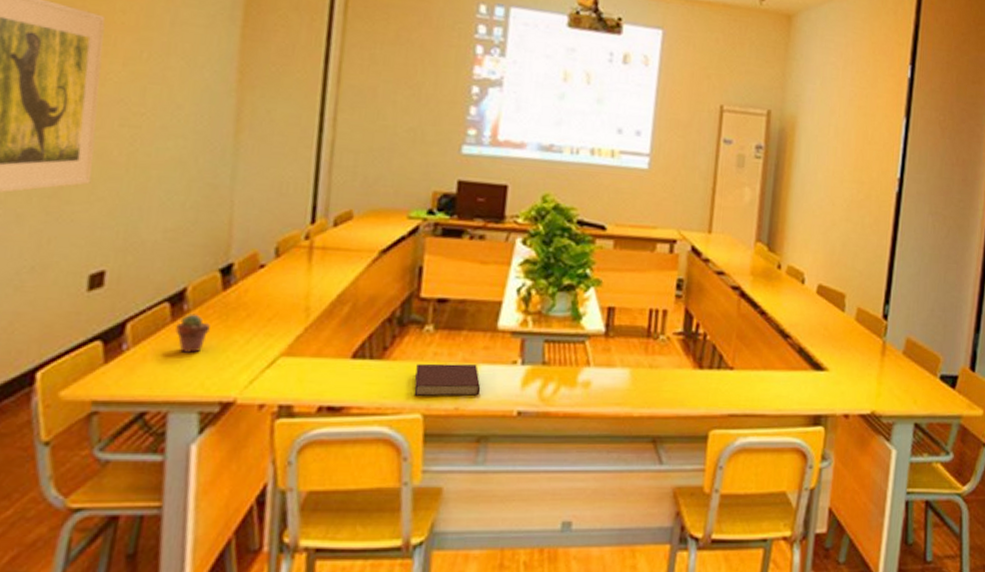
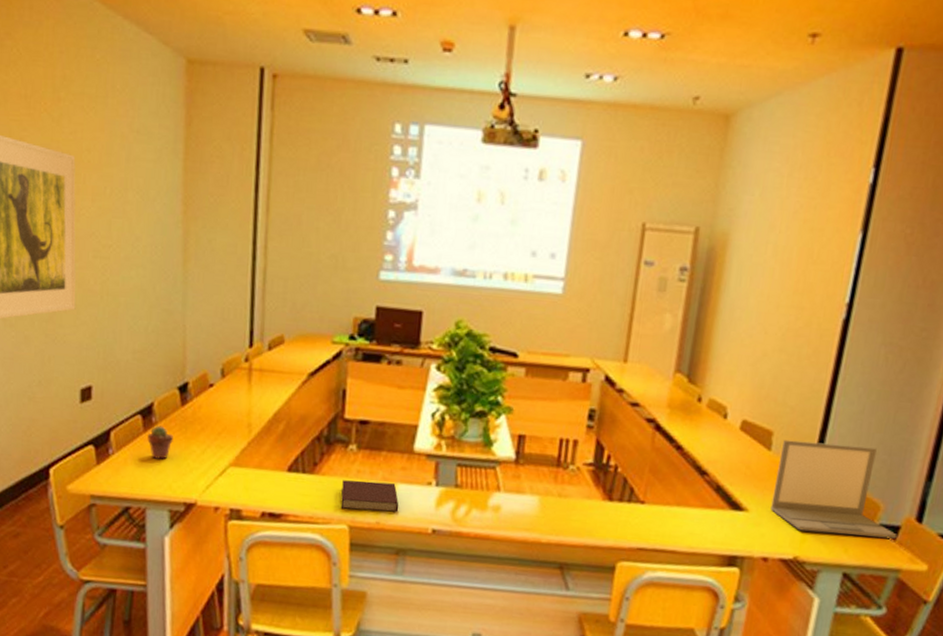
laptop: none [848,301,956,388] -> present [770,439,897,539]

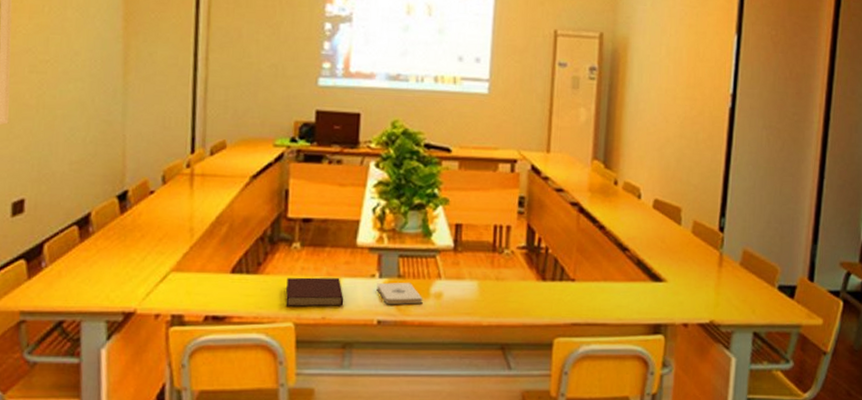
potted succulent: present [147,425,173,460] -> none [84,235,112,270]
notepad: none [433,491,480,516] -> present [377,282,423,305]
laptop: present [770,439,897,539] -> none [686,214,795,298]

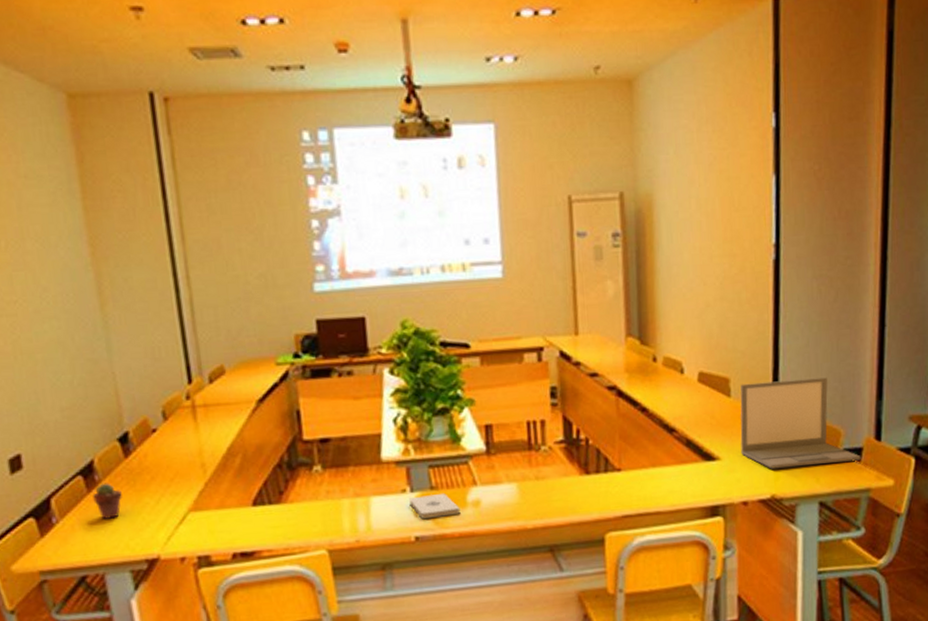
potted succulent: none [84,235,112,270] -> present [93,483,122,520]
notebook: present [285,277,344,307] -> none [313,498,377,533]
laptop: none [686,214,795,298] -> present [740,377,861,469]

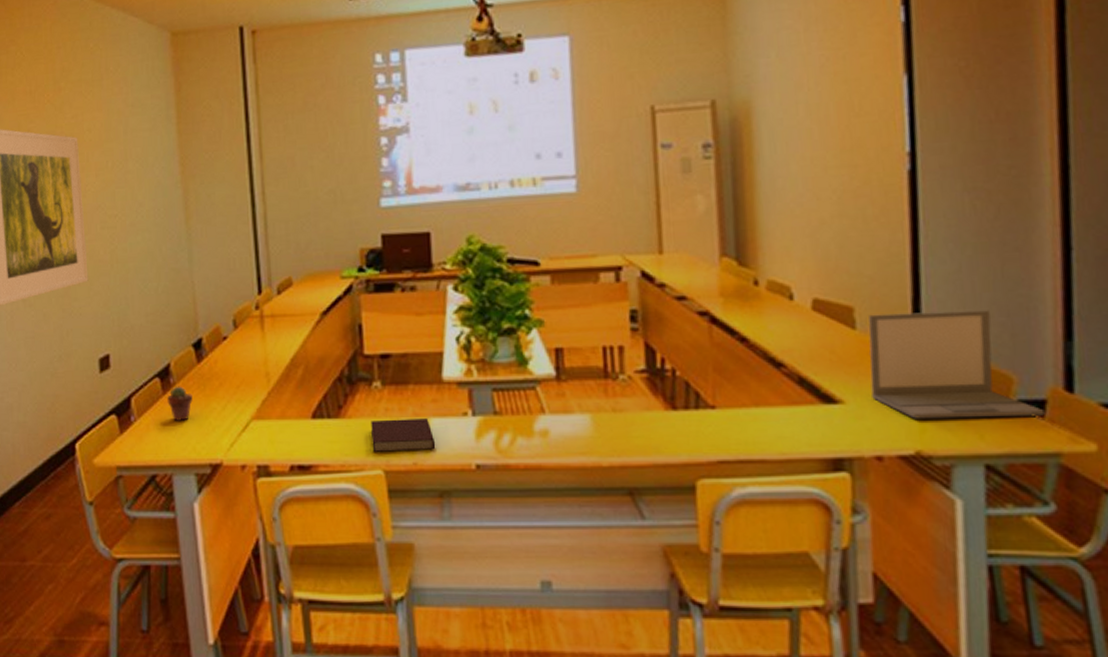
notebook: none [313,498,377,533] -> present [371,419,436,452]
notepad: present [409,494,461,520] -> none [471,420,527,447]

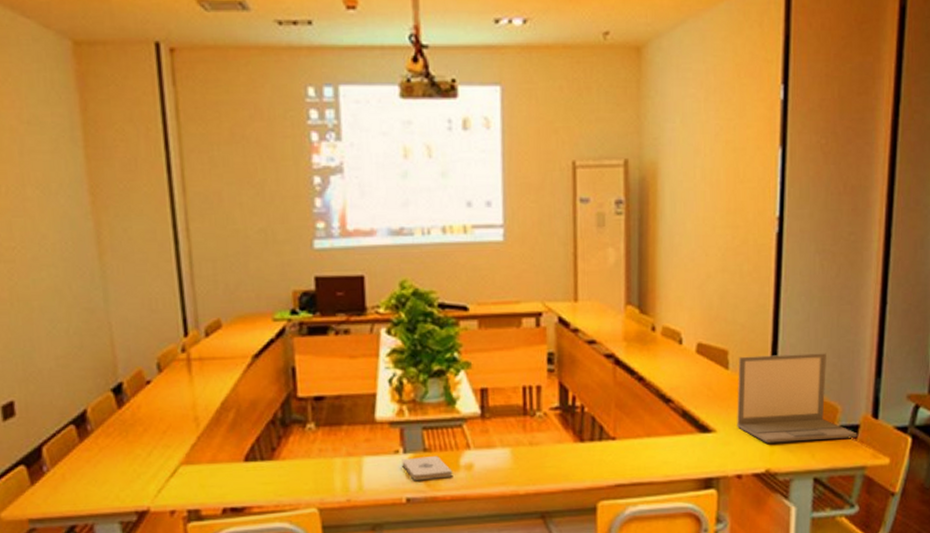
potted succulent: present [167,386,193,422] -> none [84,433,114,471]
notebook: present [371,419,436,452] -> none [305,457,369,491]
notepad: none [471,420,527,447] -> present [402,456,453,481]

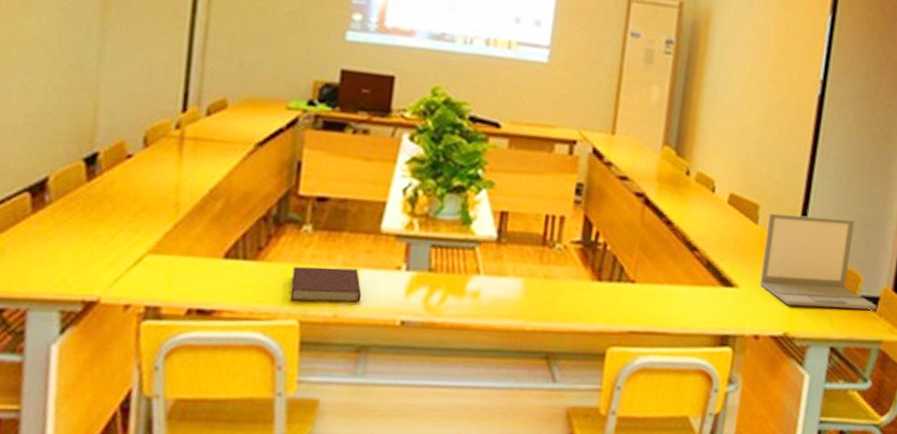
notebook: none [305,457,369,491] -> present [289,266,362,303]
notepad: present [402,456,453,481] -> none [402,276,457,303]

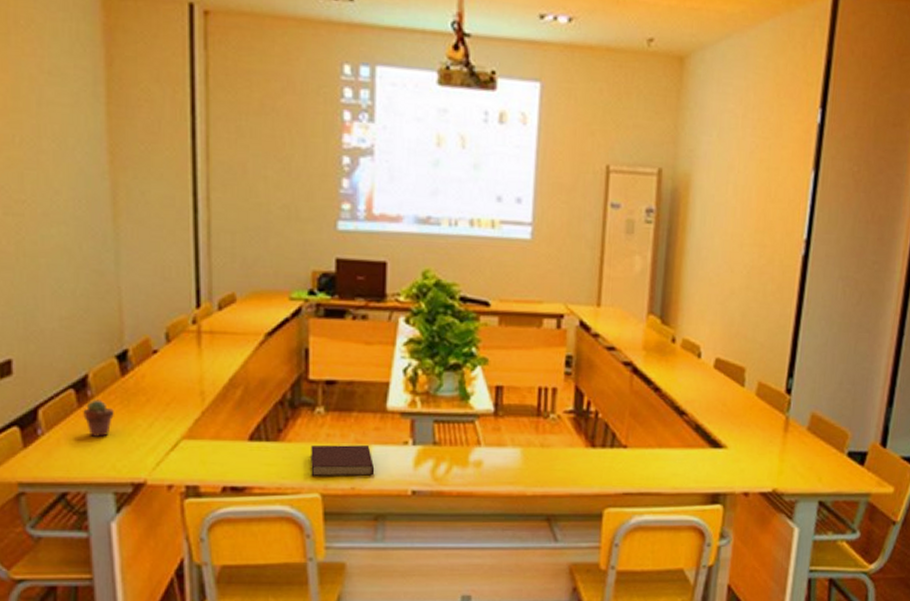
potted succulent: none [36,205,73,248] -> present [83,399,114,438]
laptop: present [760,213,877,310] -> none [748,375,865,465]

